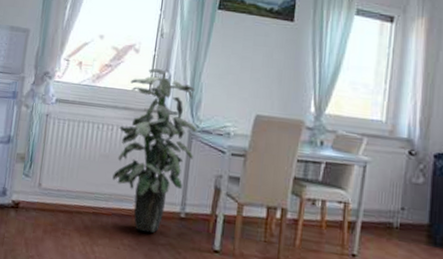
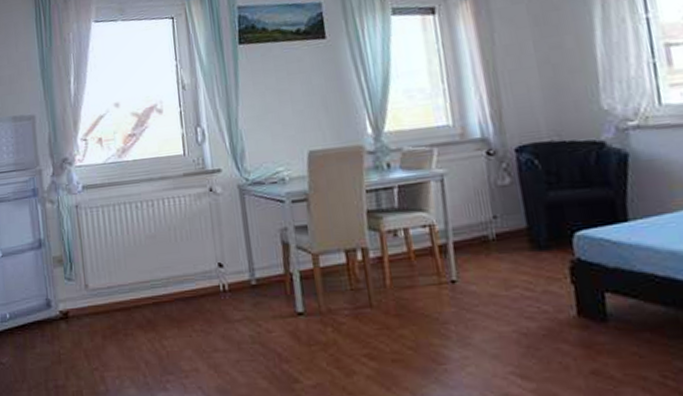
indoor plant: present [112,68,197,233] -> none [160,125,250,311]

